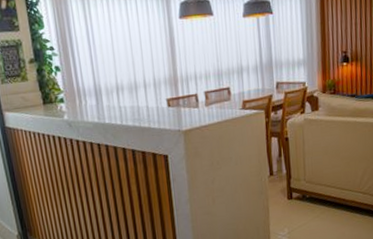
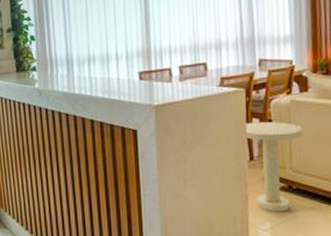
side table: none [264,139,315,219] -> present [243,121,303,212]

